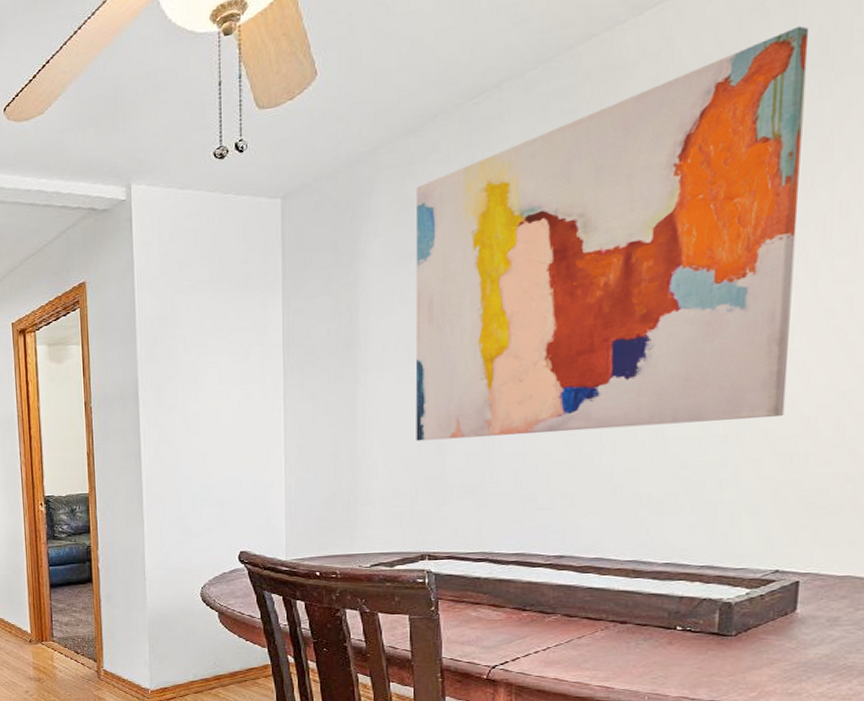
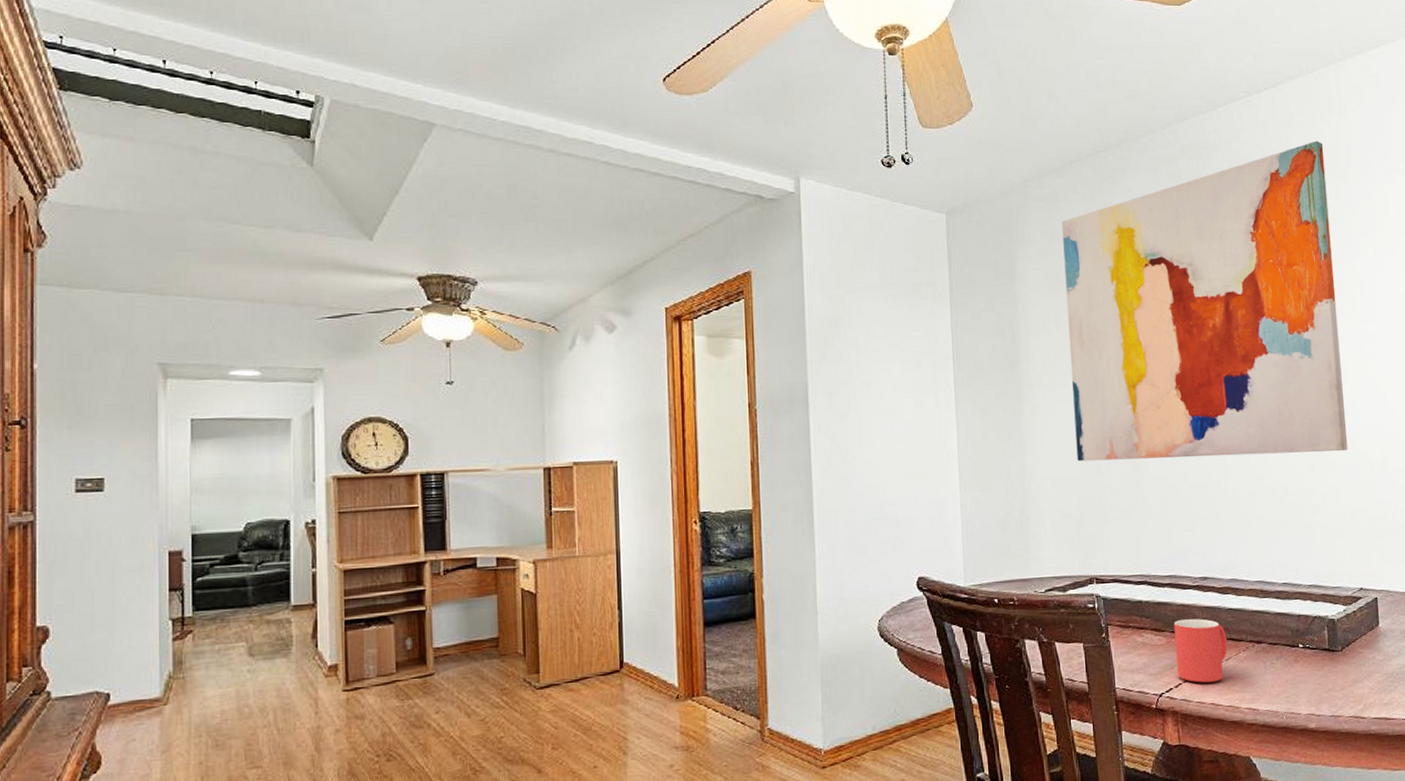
mug: none [515,596,581,658] -> present [1173,618,1227,683]

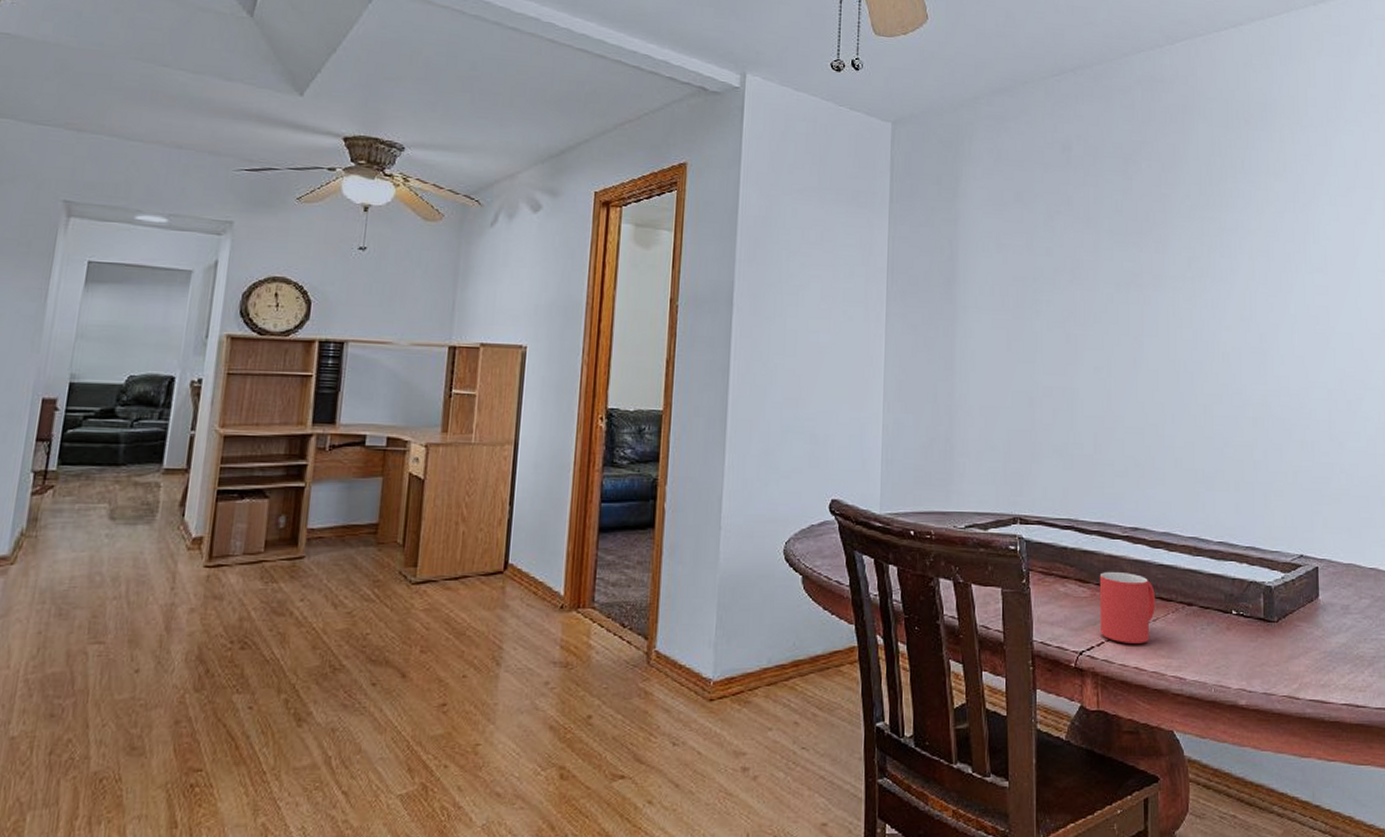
wall art: present [1062,140,1348,462] -> none [1008,84,1294,406]

